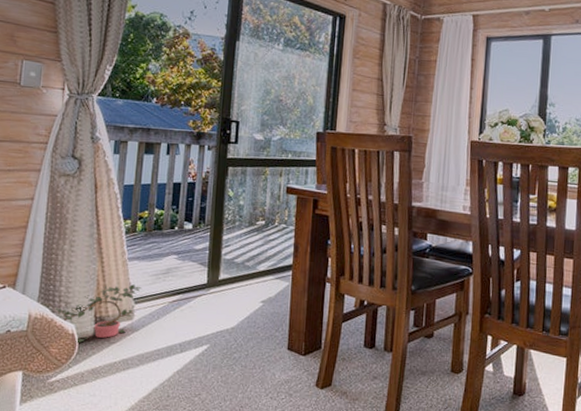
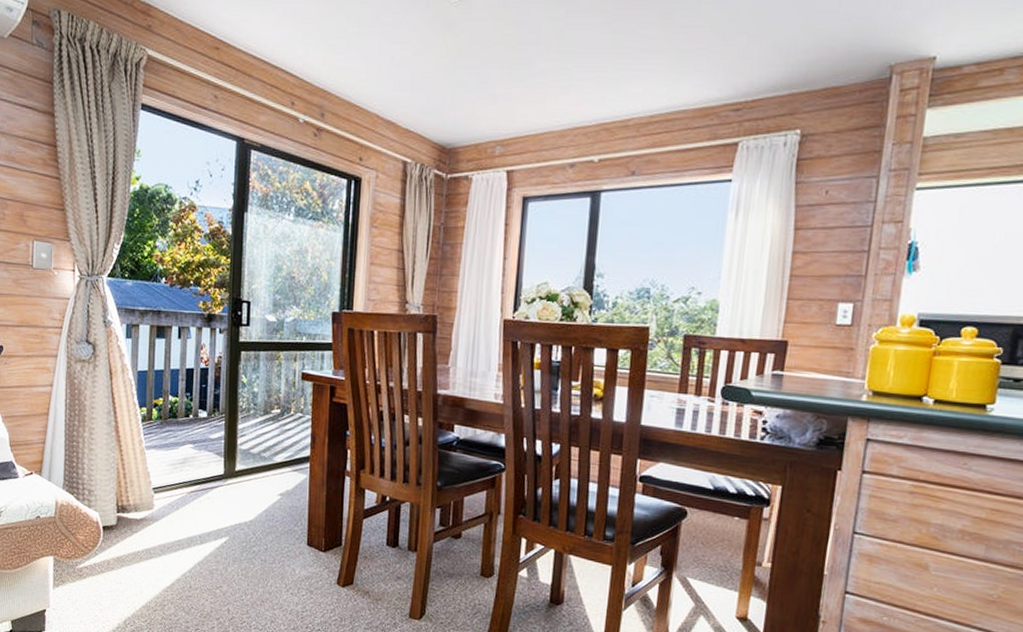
potted plant: present [55,284,141,344] -> none [79,474,160,531]

